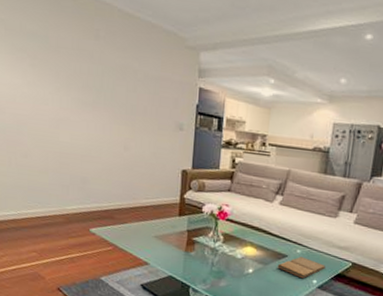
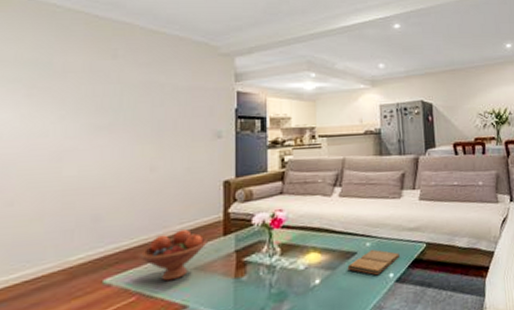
fruit bowl: none [116,204,166,242] -> present [140,229,207,282]

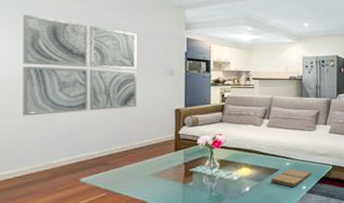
wall art: none [36,76,177,201] -> present [23,14,137,116]
fruit bowl: present [140,229,207,282] -> none [109,145,162,183]

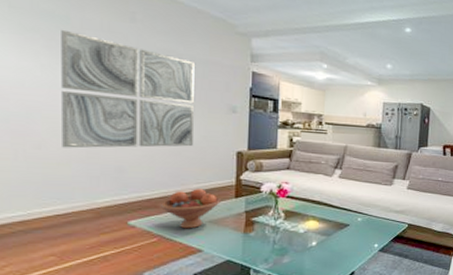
fruit bowl: none [109,145,162,183] -> present [161,189,221,229]
book: present [271,168,311,187] -> none [340,224,385,245]

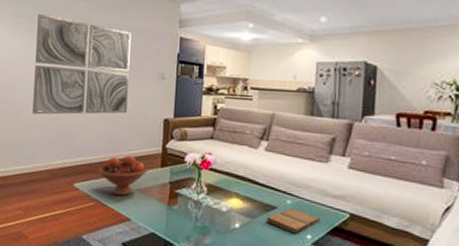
book: none [340,224,385,245] -> present [266,208,320,234]

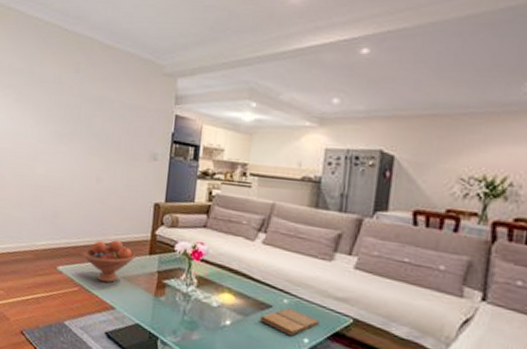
wall art: present [32,13,131,115] -> none [18,84,123,196]

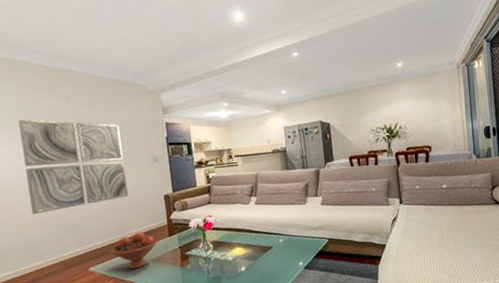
wall art: none [18,84,123,196] -> present [18,119,128,215]
book: present [259,308,319,336] -> none [265,244,307,264]

